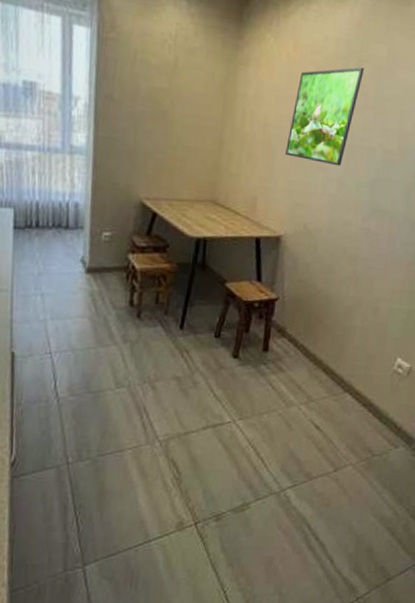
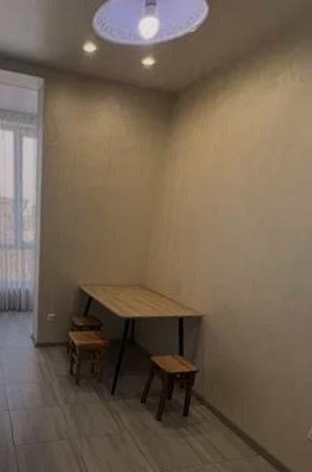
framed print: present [285,67,364,166] -> none [209,152,291,250]

